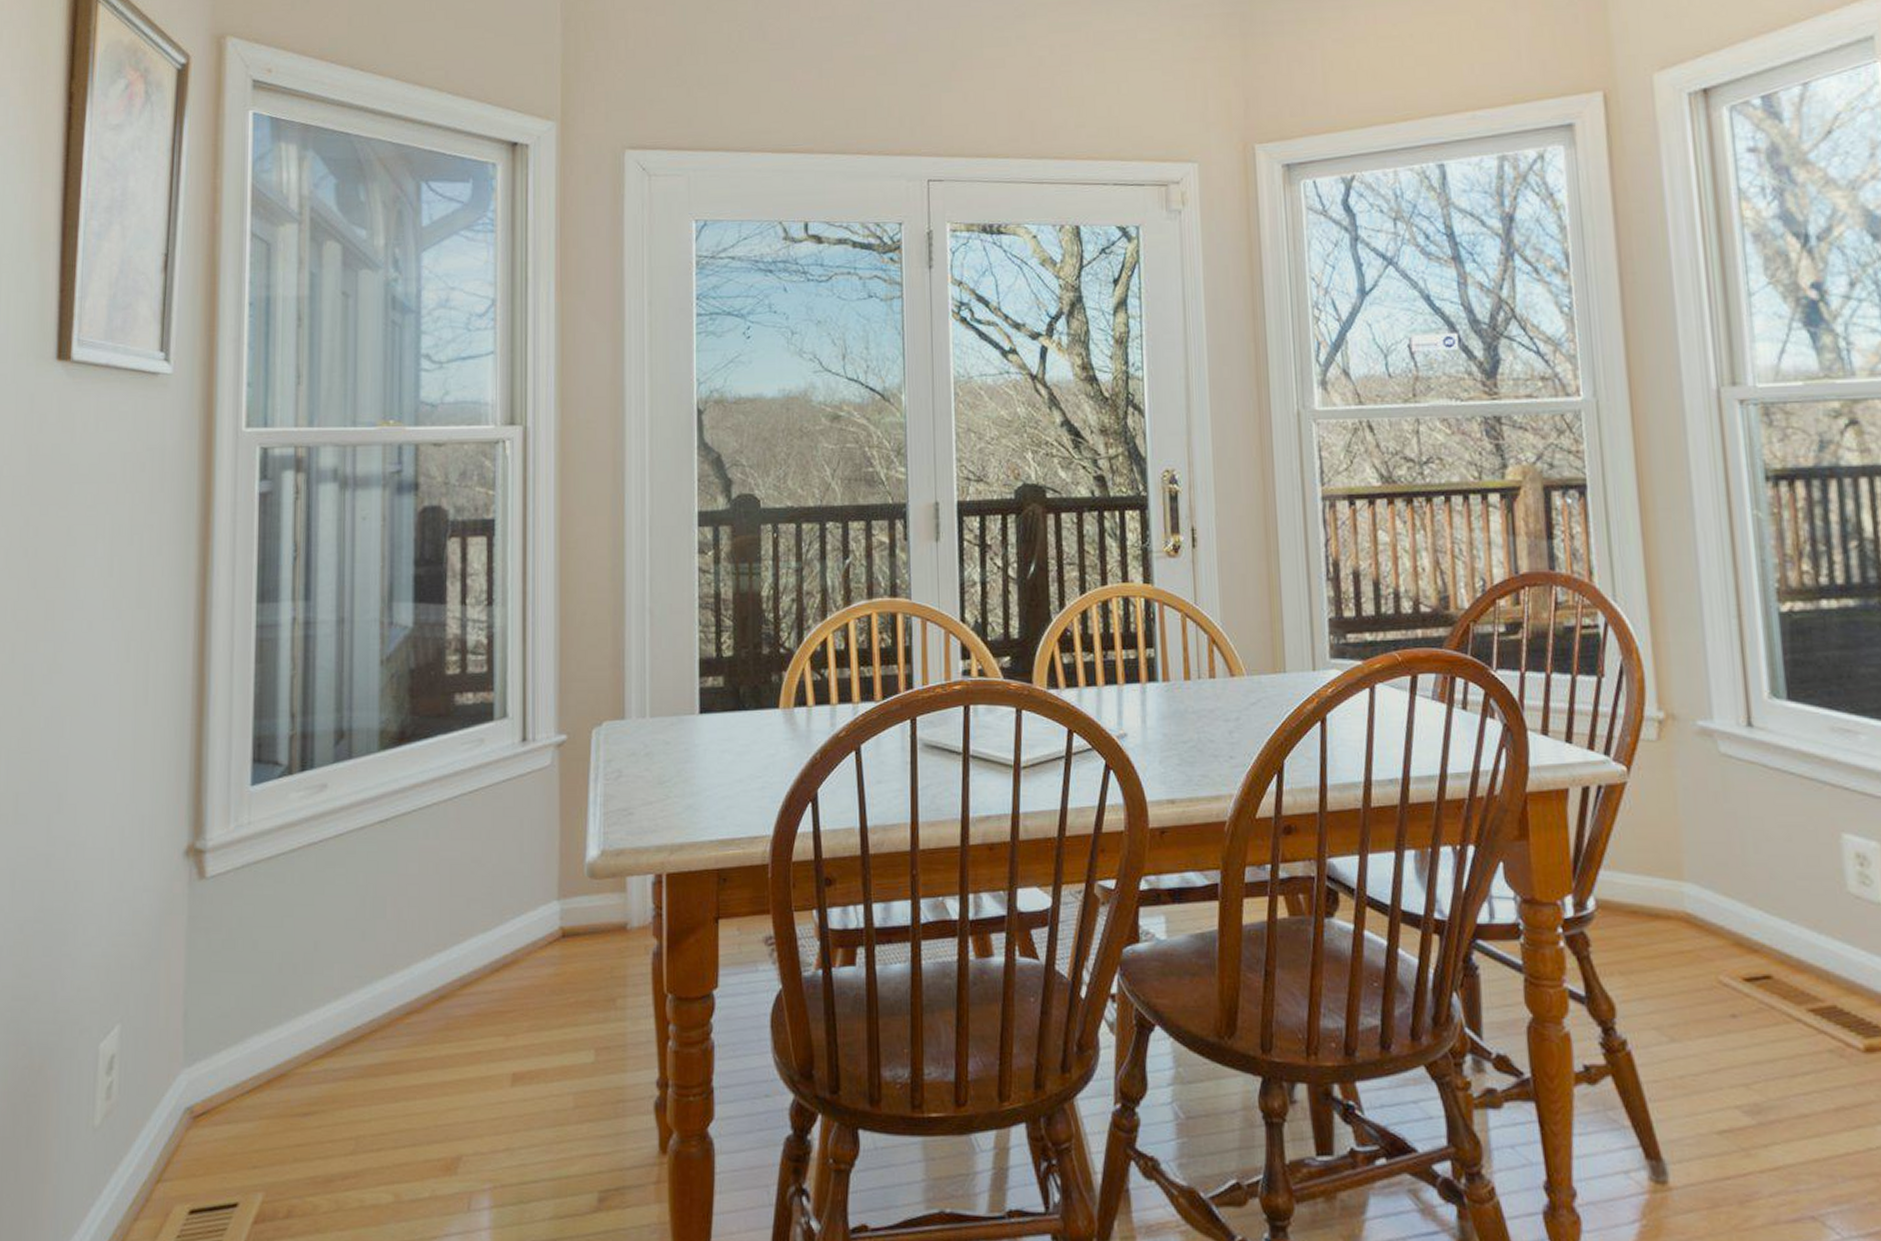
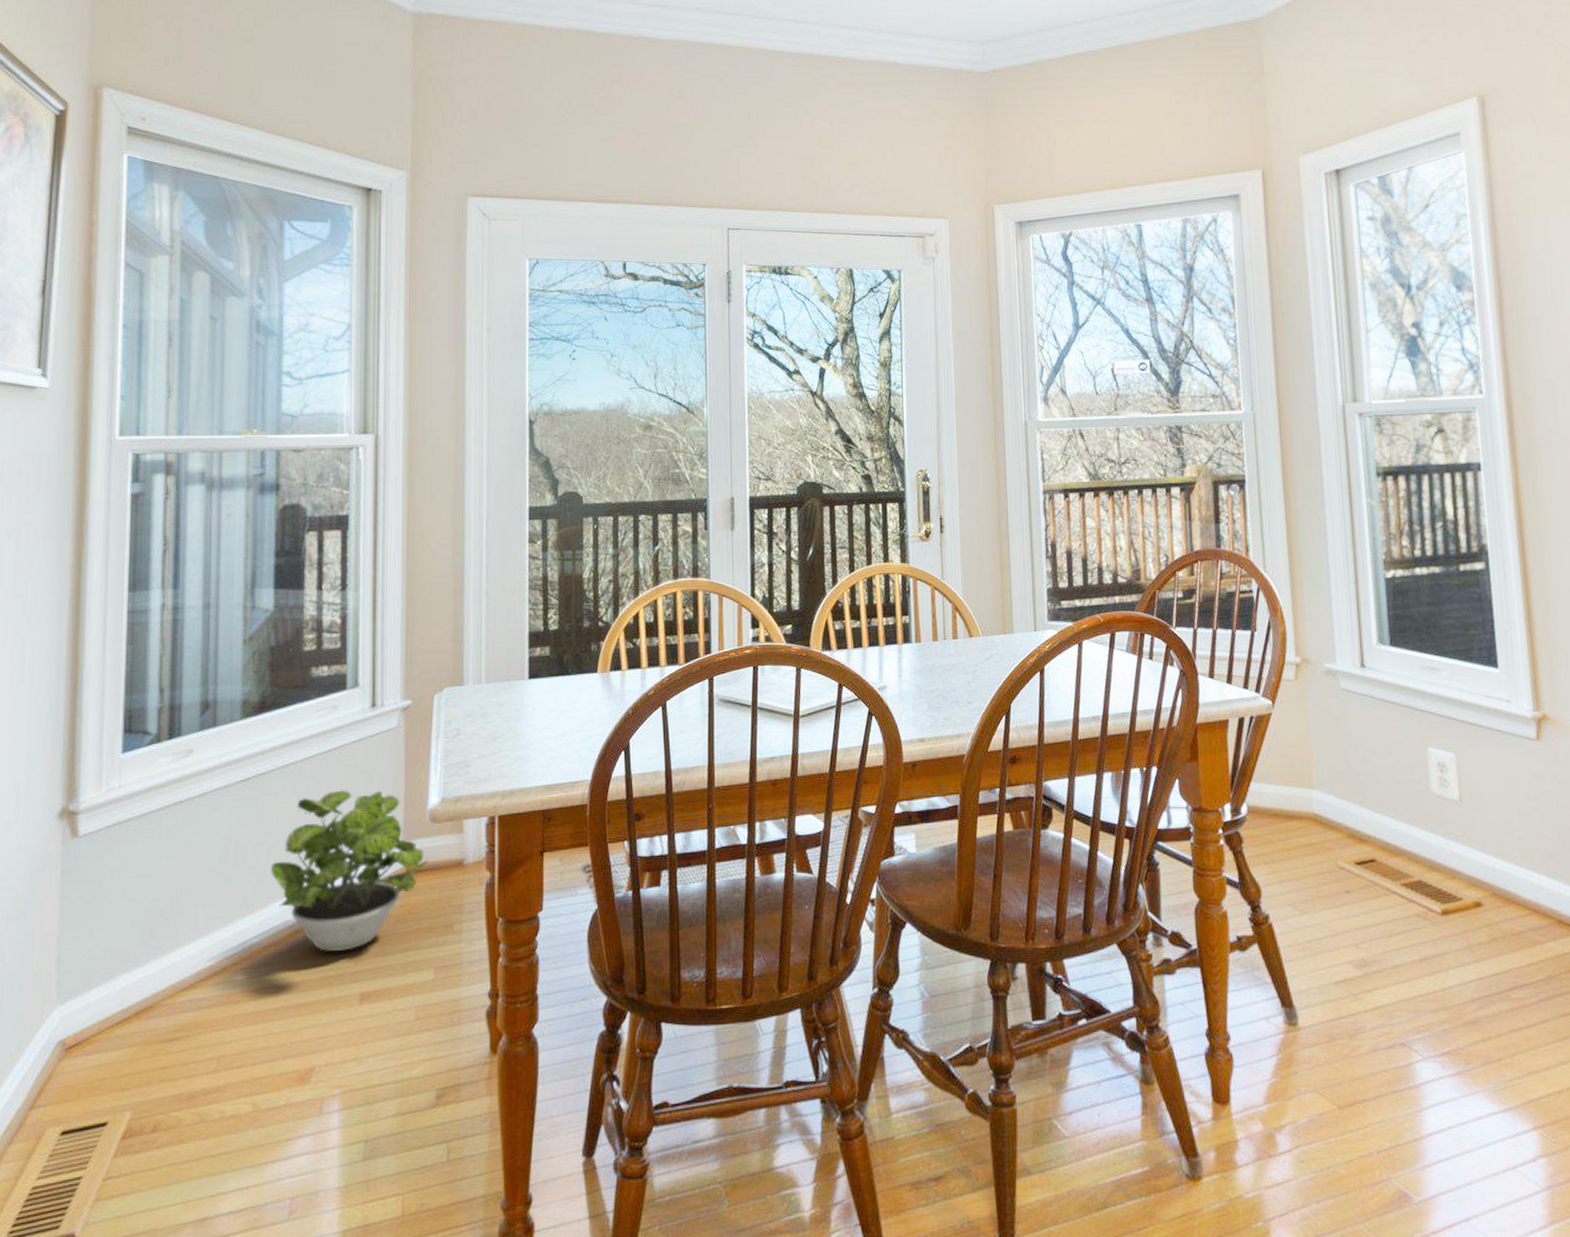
potted plant: none [413,836,587,1023] -> present [271,790,428,951]

